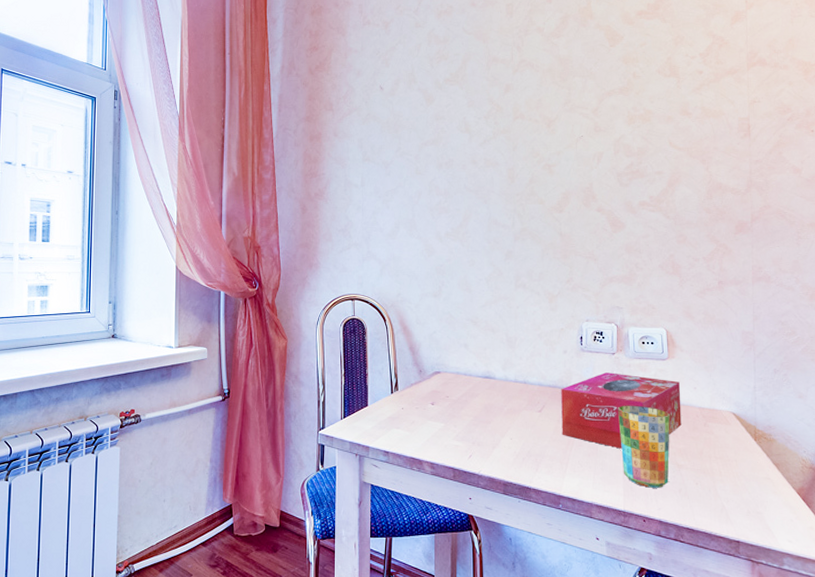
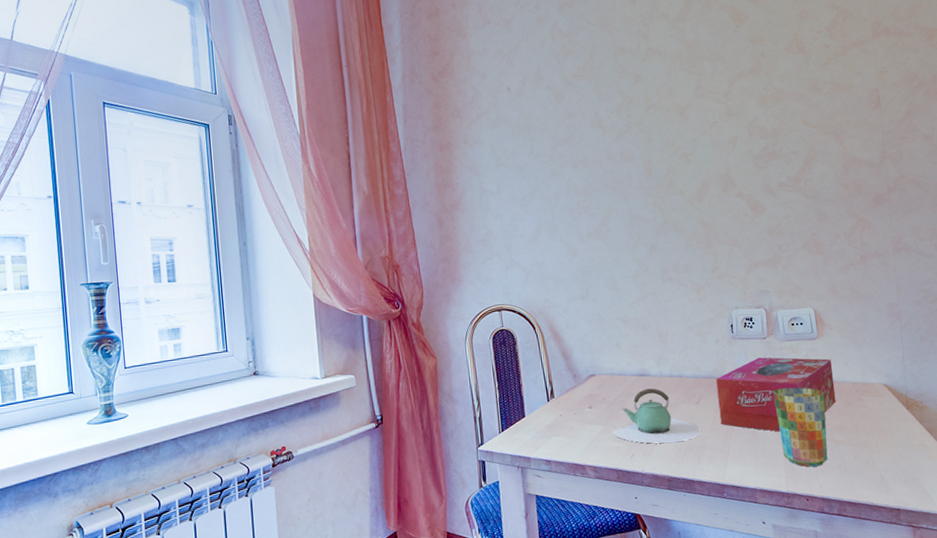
teapot: none [451,391,541,448] -> present [611,388,701,444]

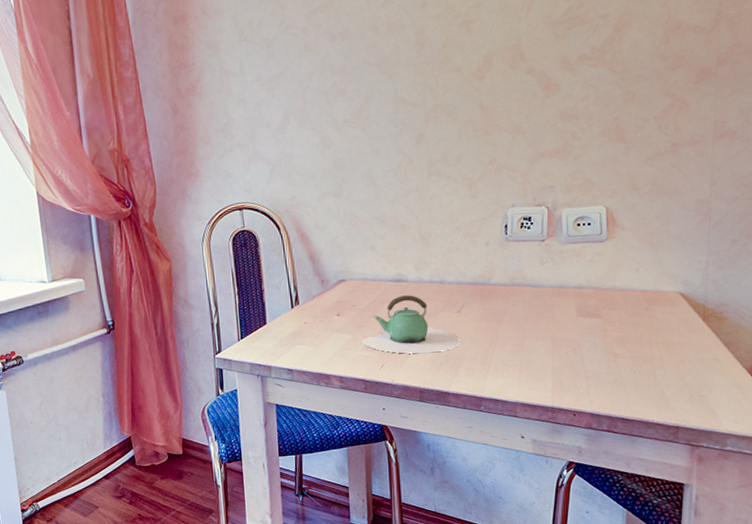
tissue box: present [716,357,836,432] -> none [483,261,621,343]
cup: present [773,387,828,467] -> none [548,295,607,381]

